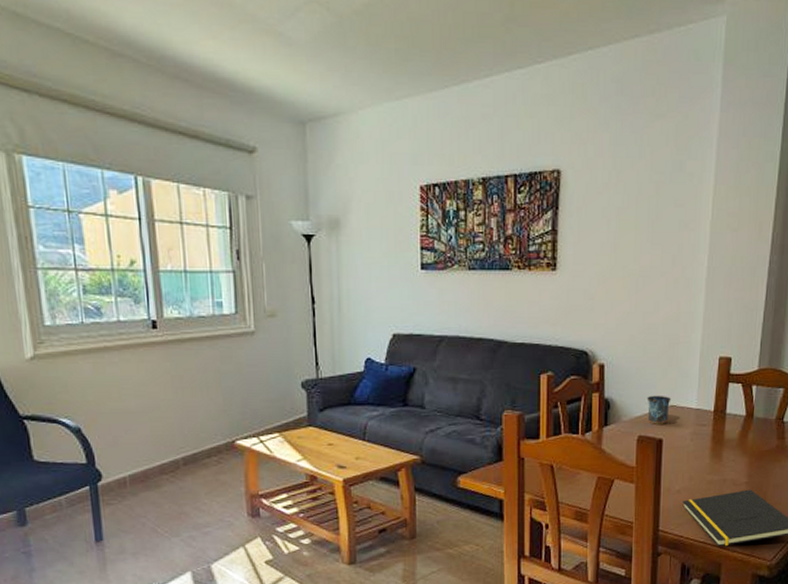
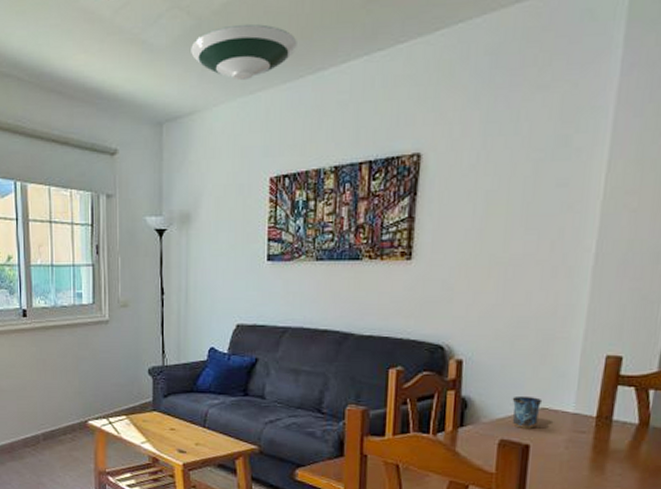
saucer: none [332,27,441,86] -> present [191,23,297,81]

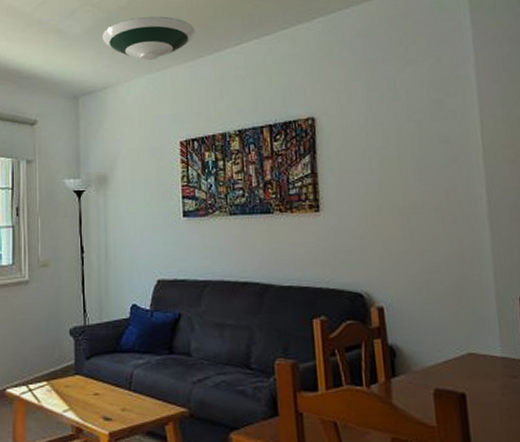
mug: present [512,395,543,429] -> none [438,341,469,376]

